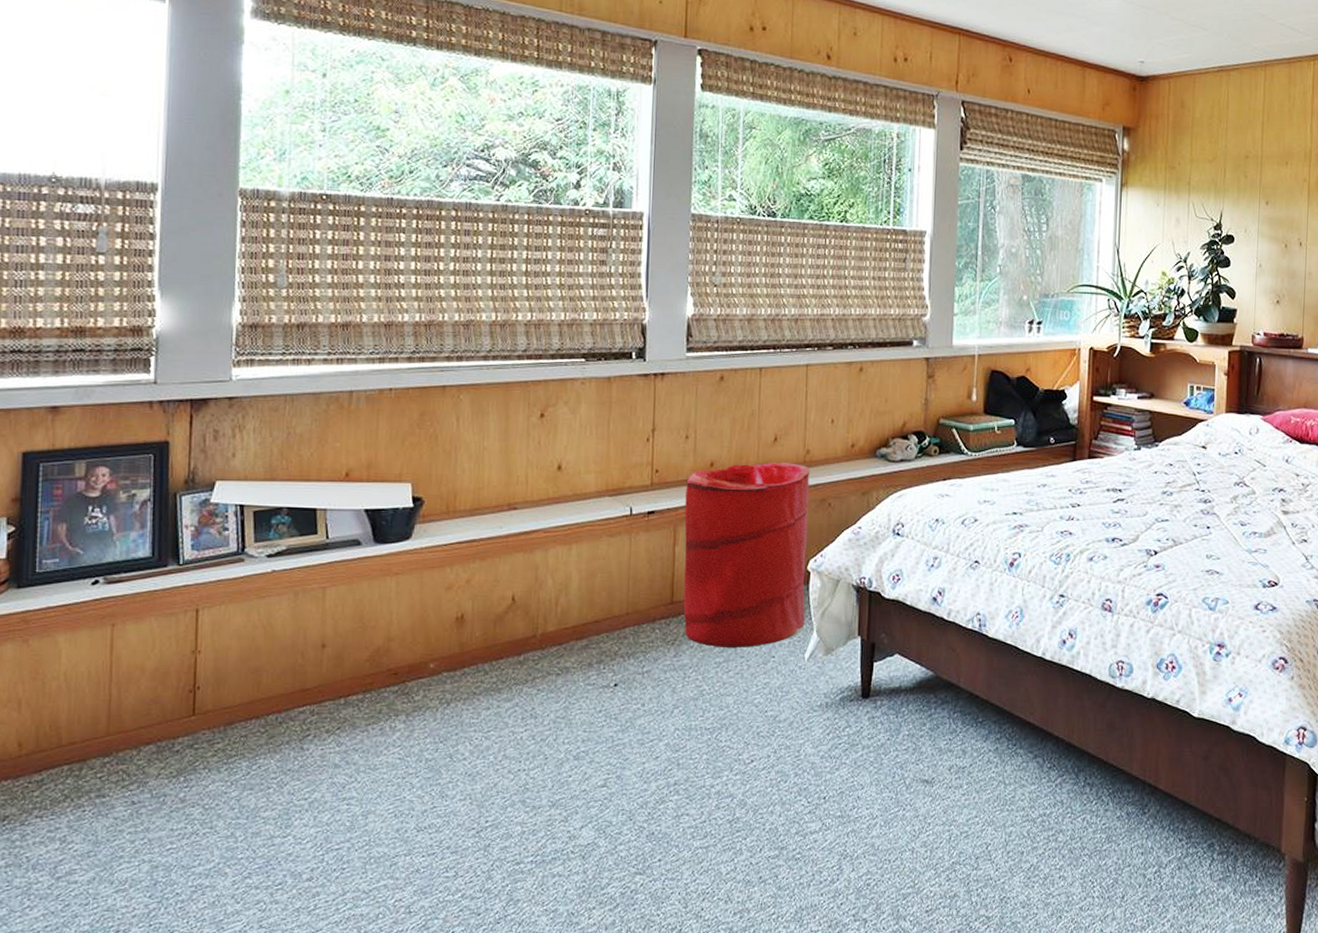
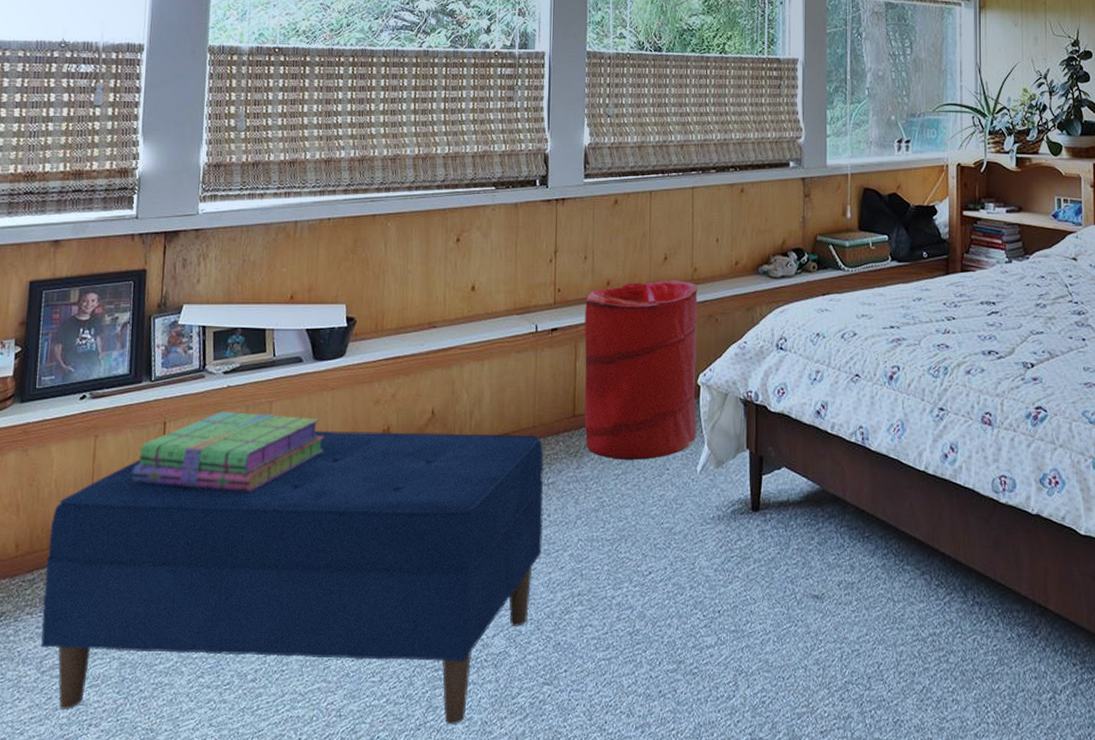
bench: none [54,618,639,918] -> present [41,430,545,725]
stack of books: none [159,597,388,683] -> present [132,411,324,491]

